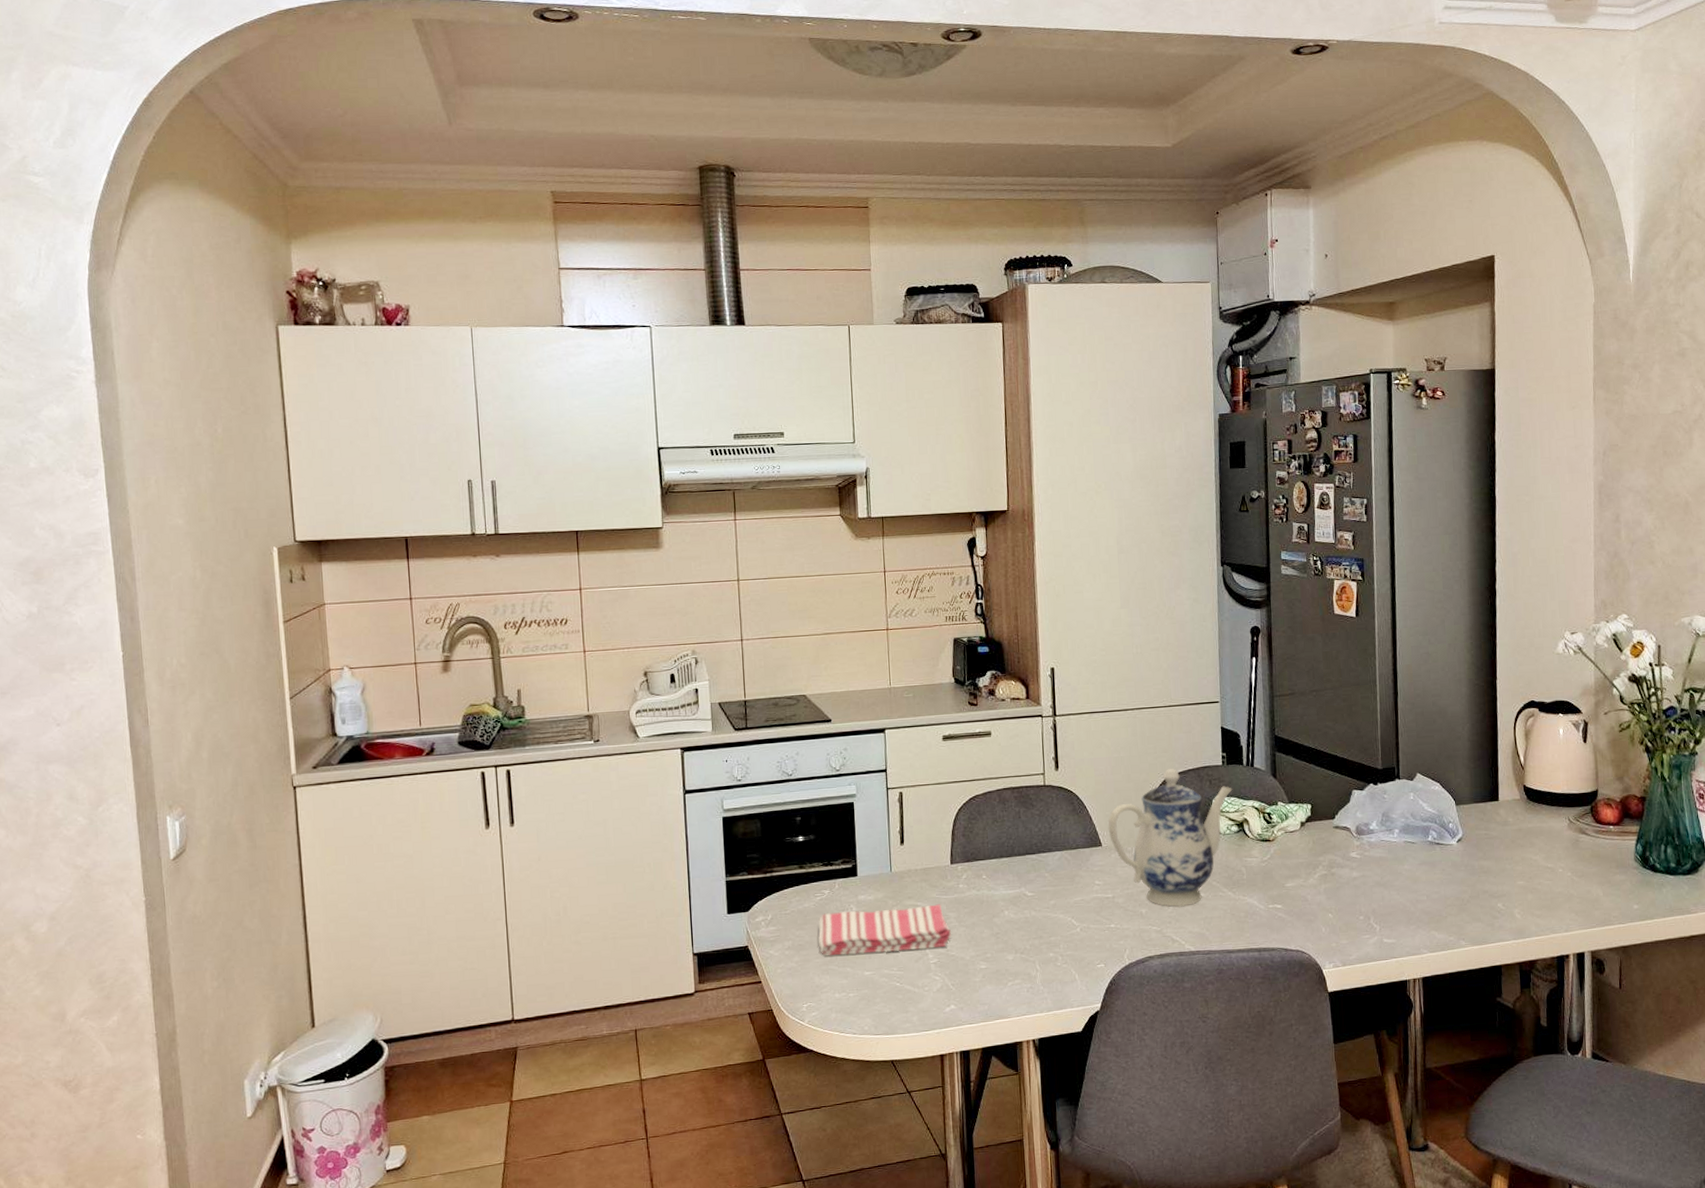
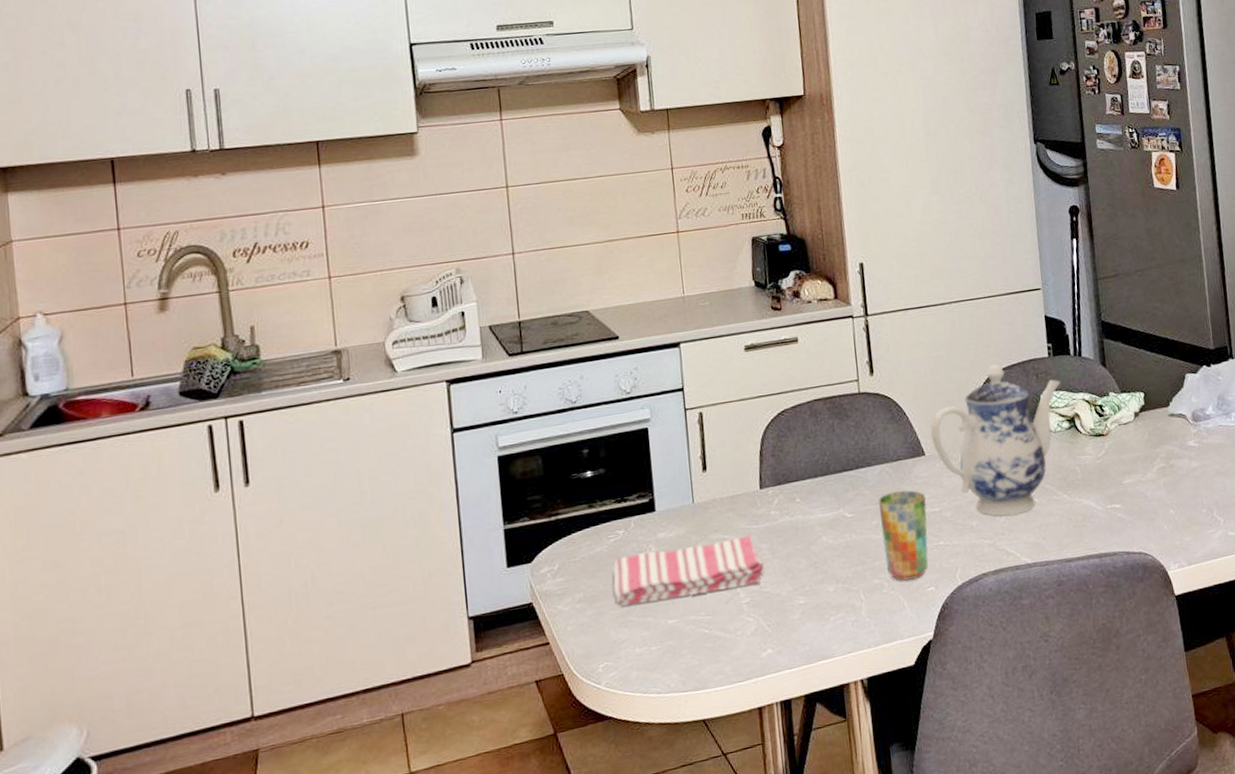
cup: none [1056,876,1101,956] -> present [878,490,928,581]

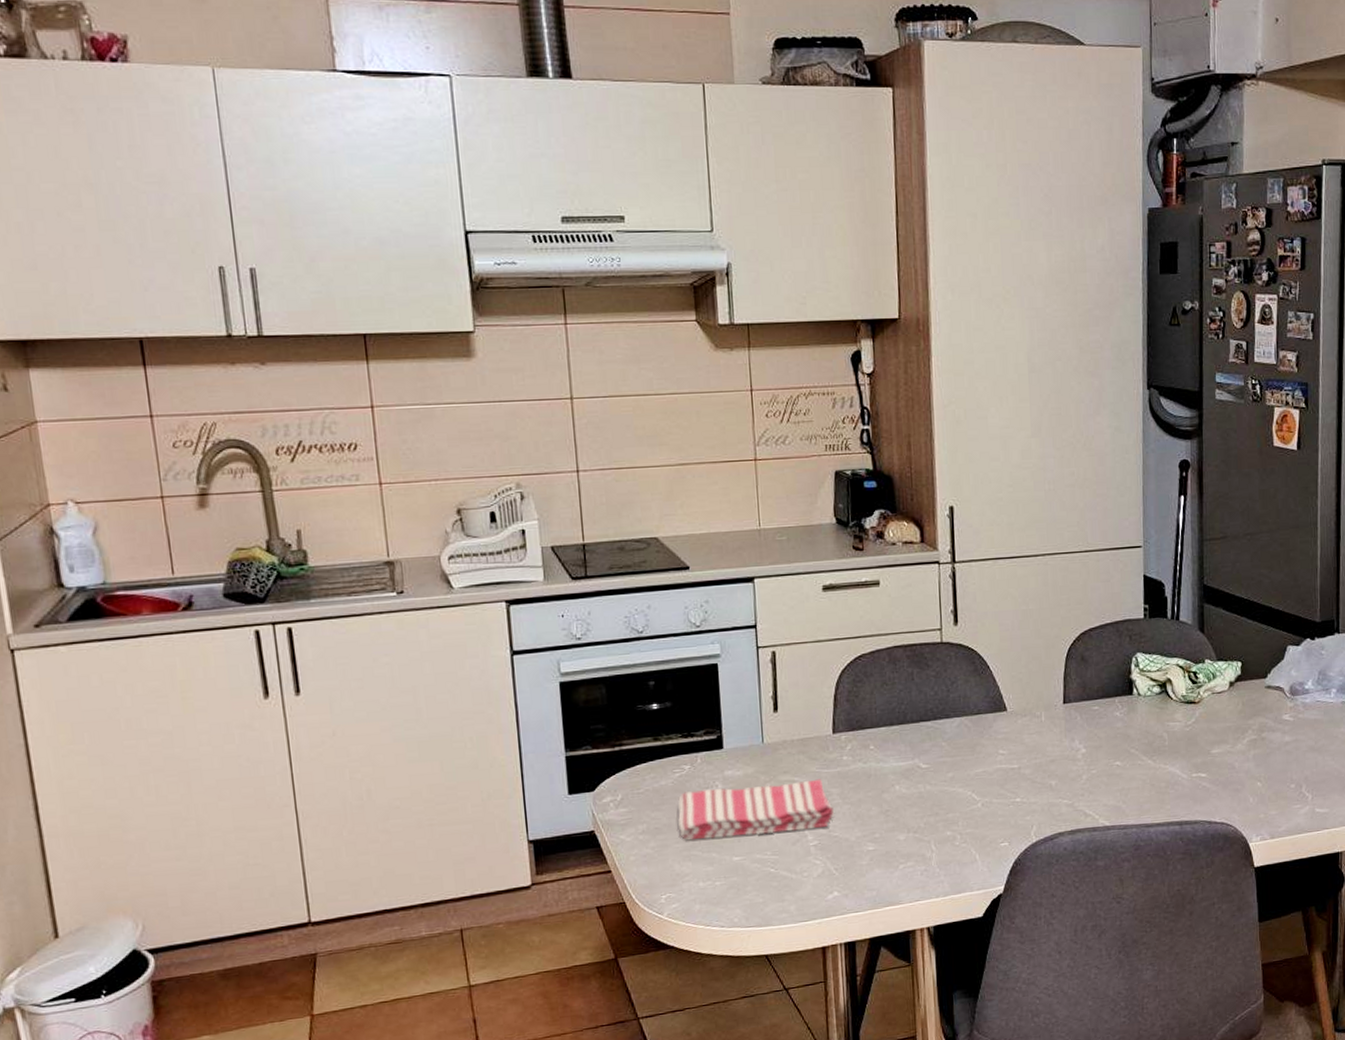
cup: present [878,490,928,581] -> none [955,745,1005,835]
teapot: present [930,364,1061,516] -> none [1013,623,1155,778]

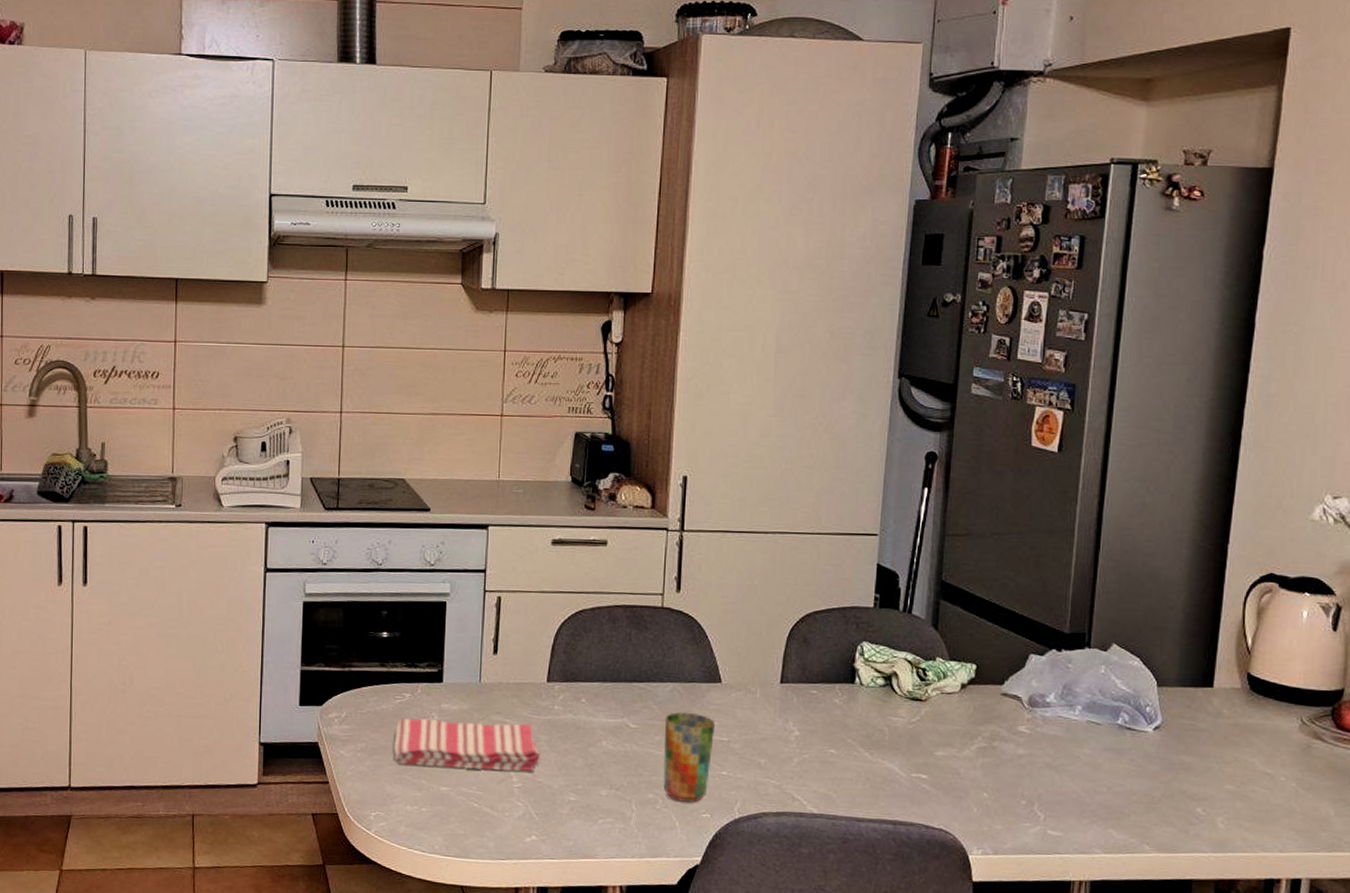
cup: none [955,745,1005,835] -> present [663,711,716,802]

